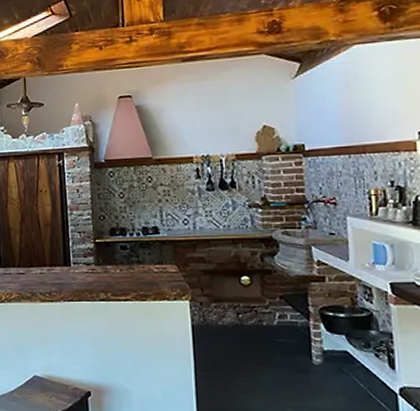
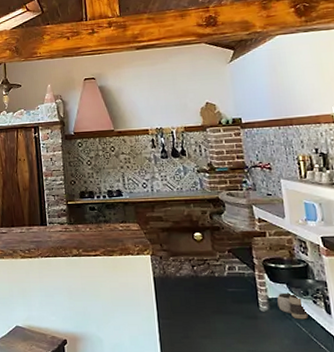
waste basket: none [333,344,368,375] -> present [277,292,308,320]

